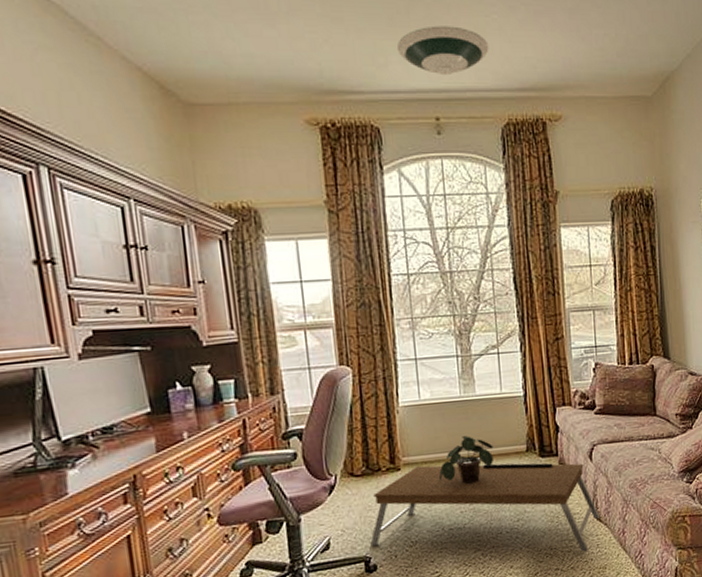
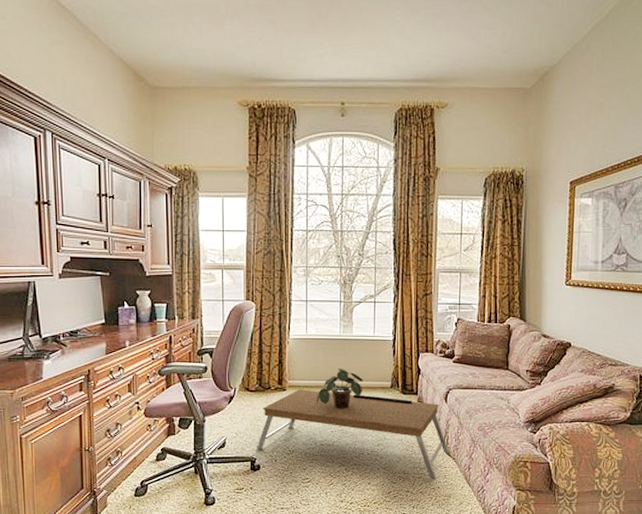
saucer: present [396,26,489,76] -> none [315,26,391,68]

